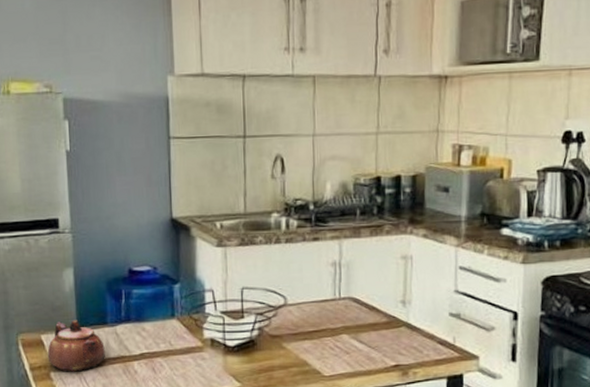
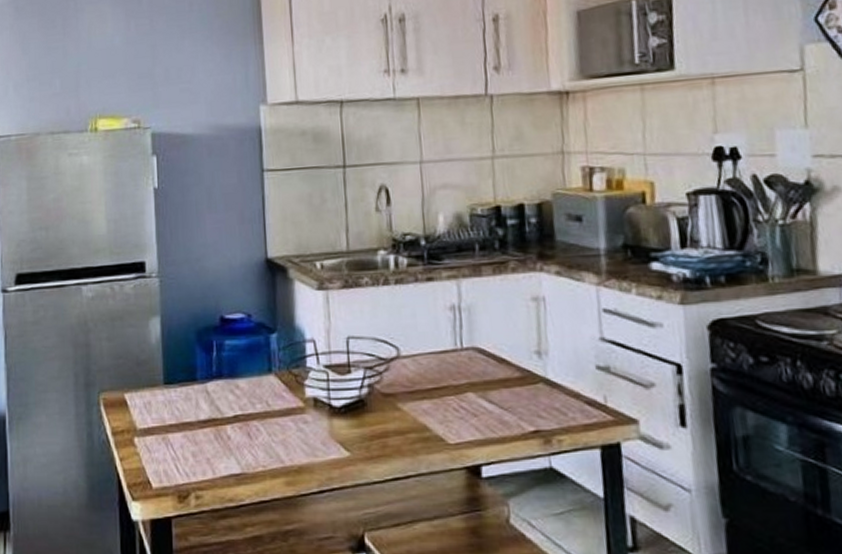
teapot: present [47,320,105,372] -> none [131,376,195,438]

